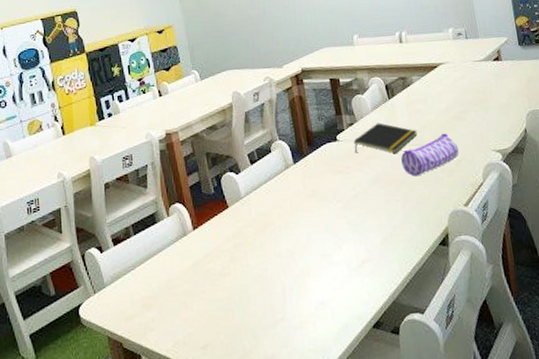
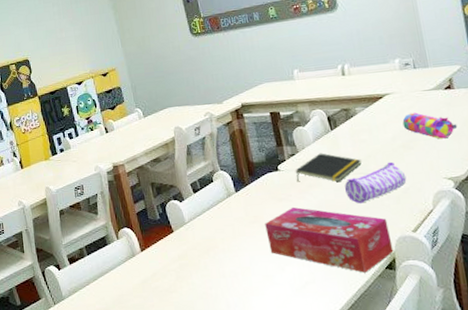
tissue box: none [322,179,447,250] -> present [265,206,394,273]
pencil case: none [455,83,505,111] -> present [402,112,458,139]

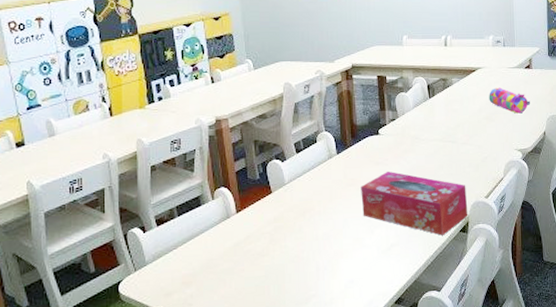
notepad: present [295,153,362,182] -> none [393,119,451,148]
pencil case: present [345,161,407,204] -> none [435,132,486,170]

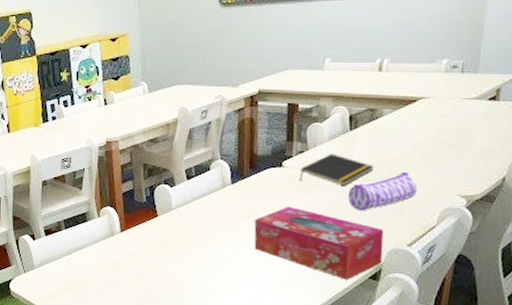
notepad: none [393,119,451,148] -> present [300,153,374,186]
pencil case: none [435,132,486,170] -> present [348,171,418,211]
pencil case: present [489,87,531,114] -> none [430,122,490,154]

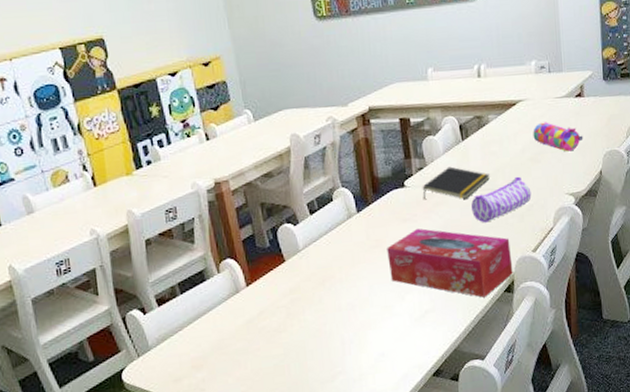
pencil case: none [430,122,490,154] -> present [533,122,584,152]

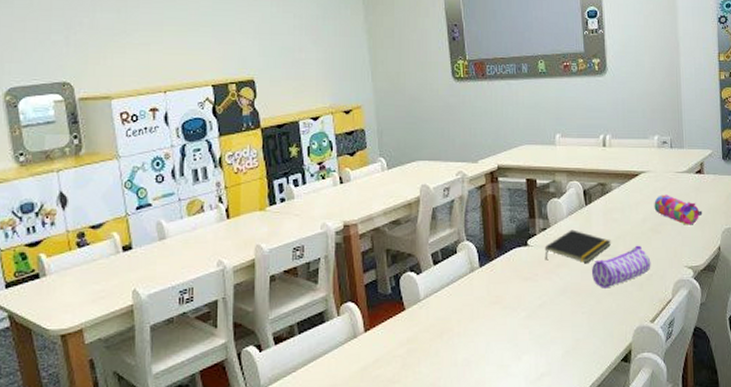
tissue box: present [387,228,513,298] -> none [506,287,631,365]

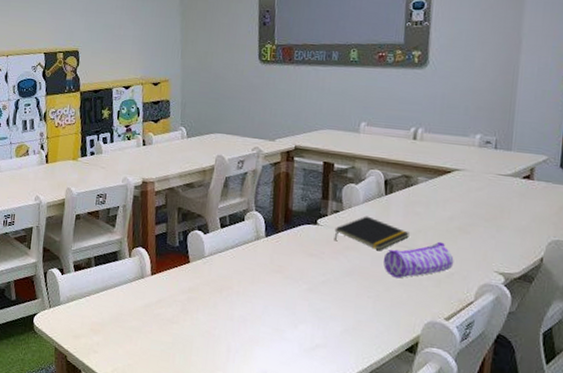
pencil case: present [654,194,703,225] -> none [465,195,526,231]

